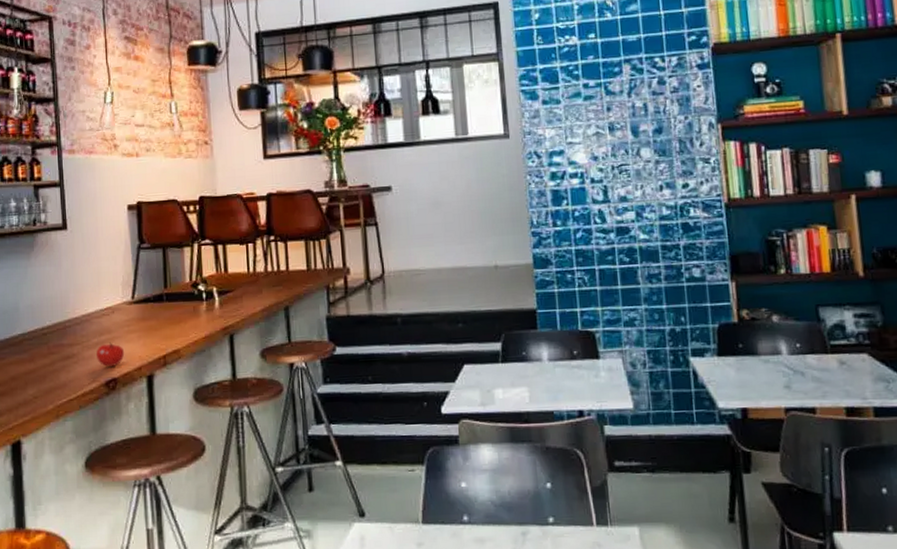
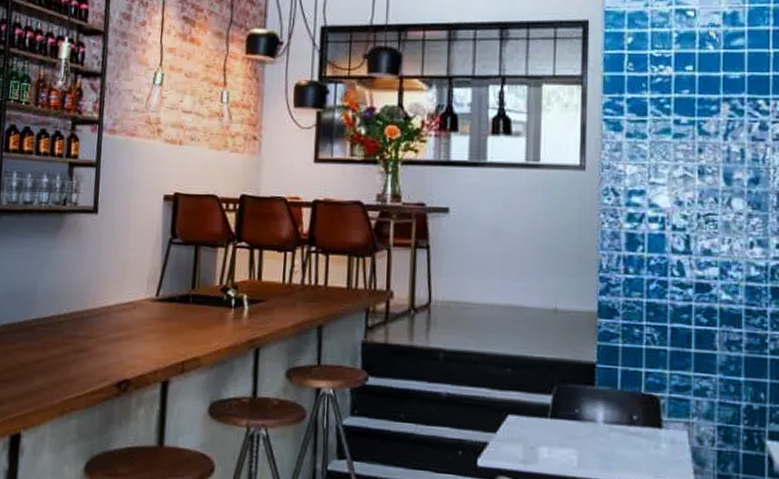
fruit: present [96,342,125,367] -> none [111,340,142,366]

